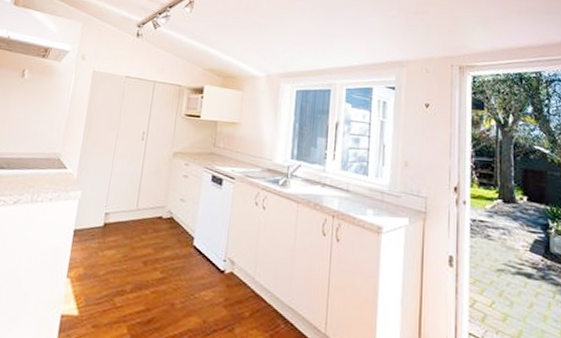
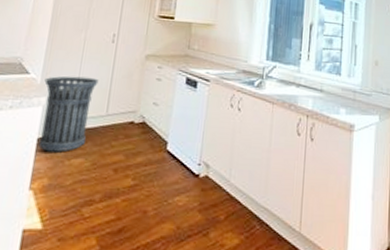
trash can: none [74,171,130,244] -> present [38,76,99,153]

